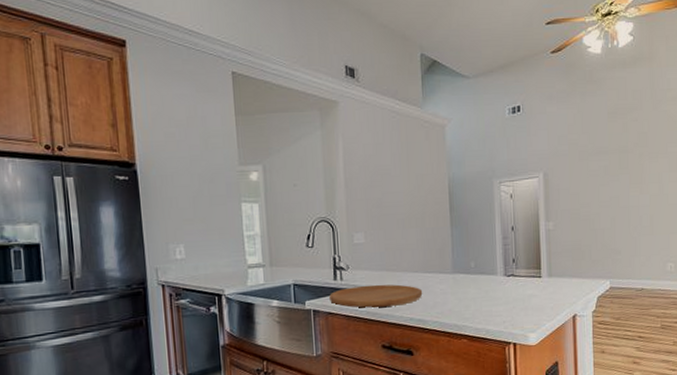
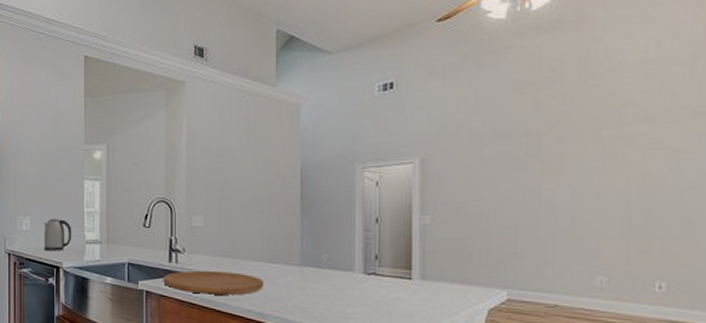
kettle: none [200,244,233,279] -> present [43,218,72,251]

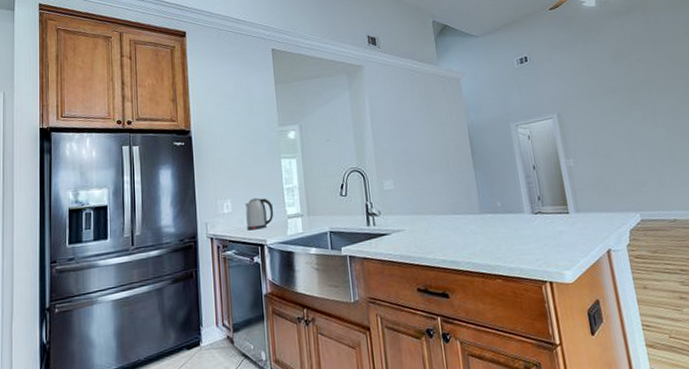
cutting board: present [163,270,265,295] -> none [364,227,453,252]

